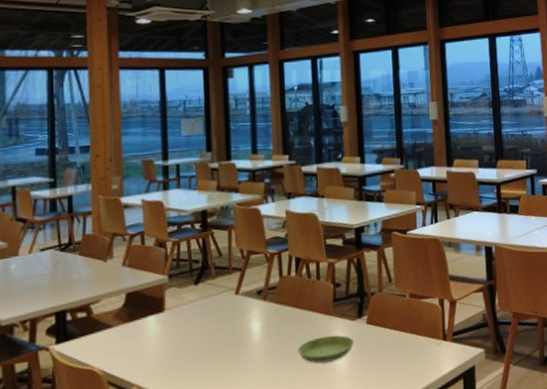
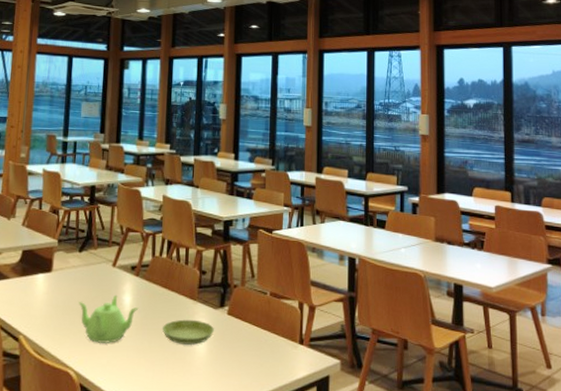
teapot: none [199,323,270,379] -> present [78,294,139,343]

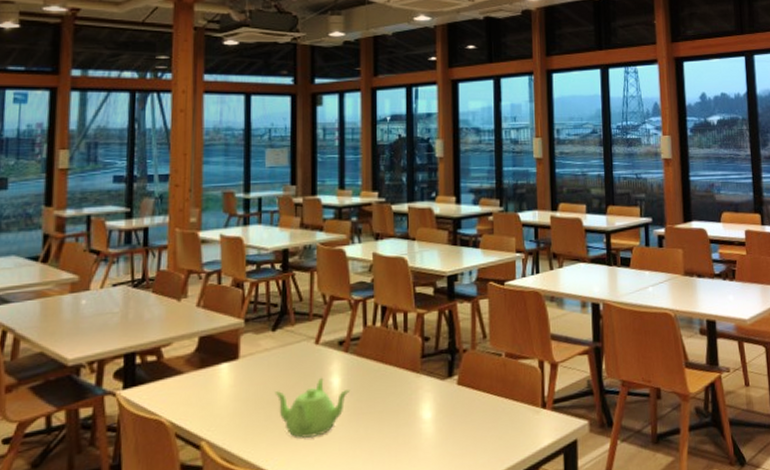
saucer: present [162,319,214,345] -> none [380,395,442,427]

